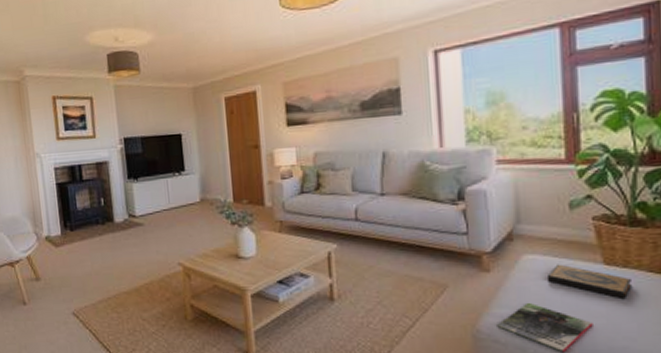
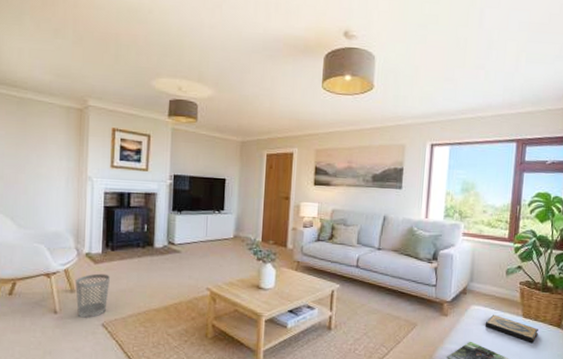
wastebasket: none [39,257,75,307] -> present [75,273,110,318]

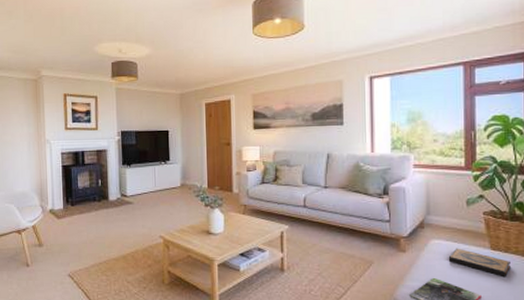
wastebasket: present [75,273,110,318] -> none [43,228,72,269]

